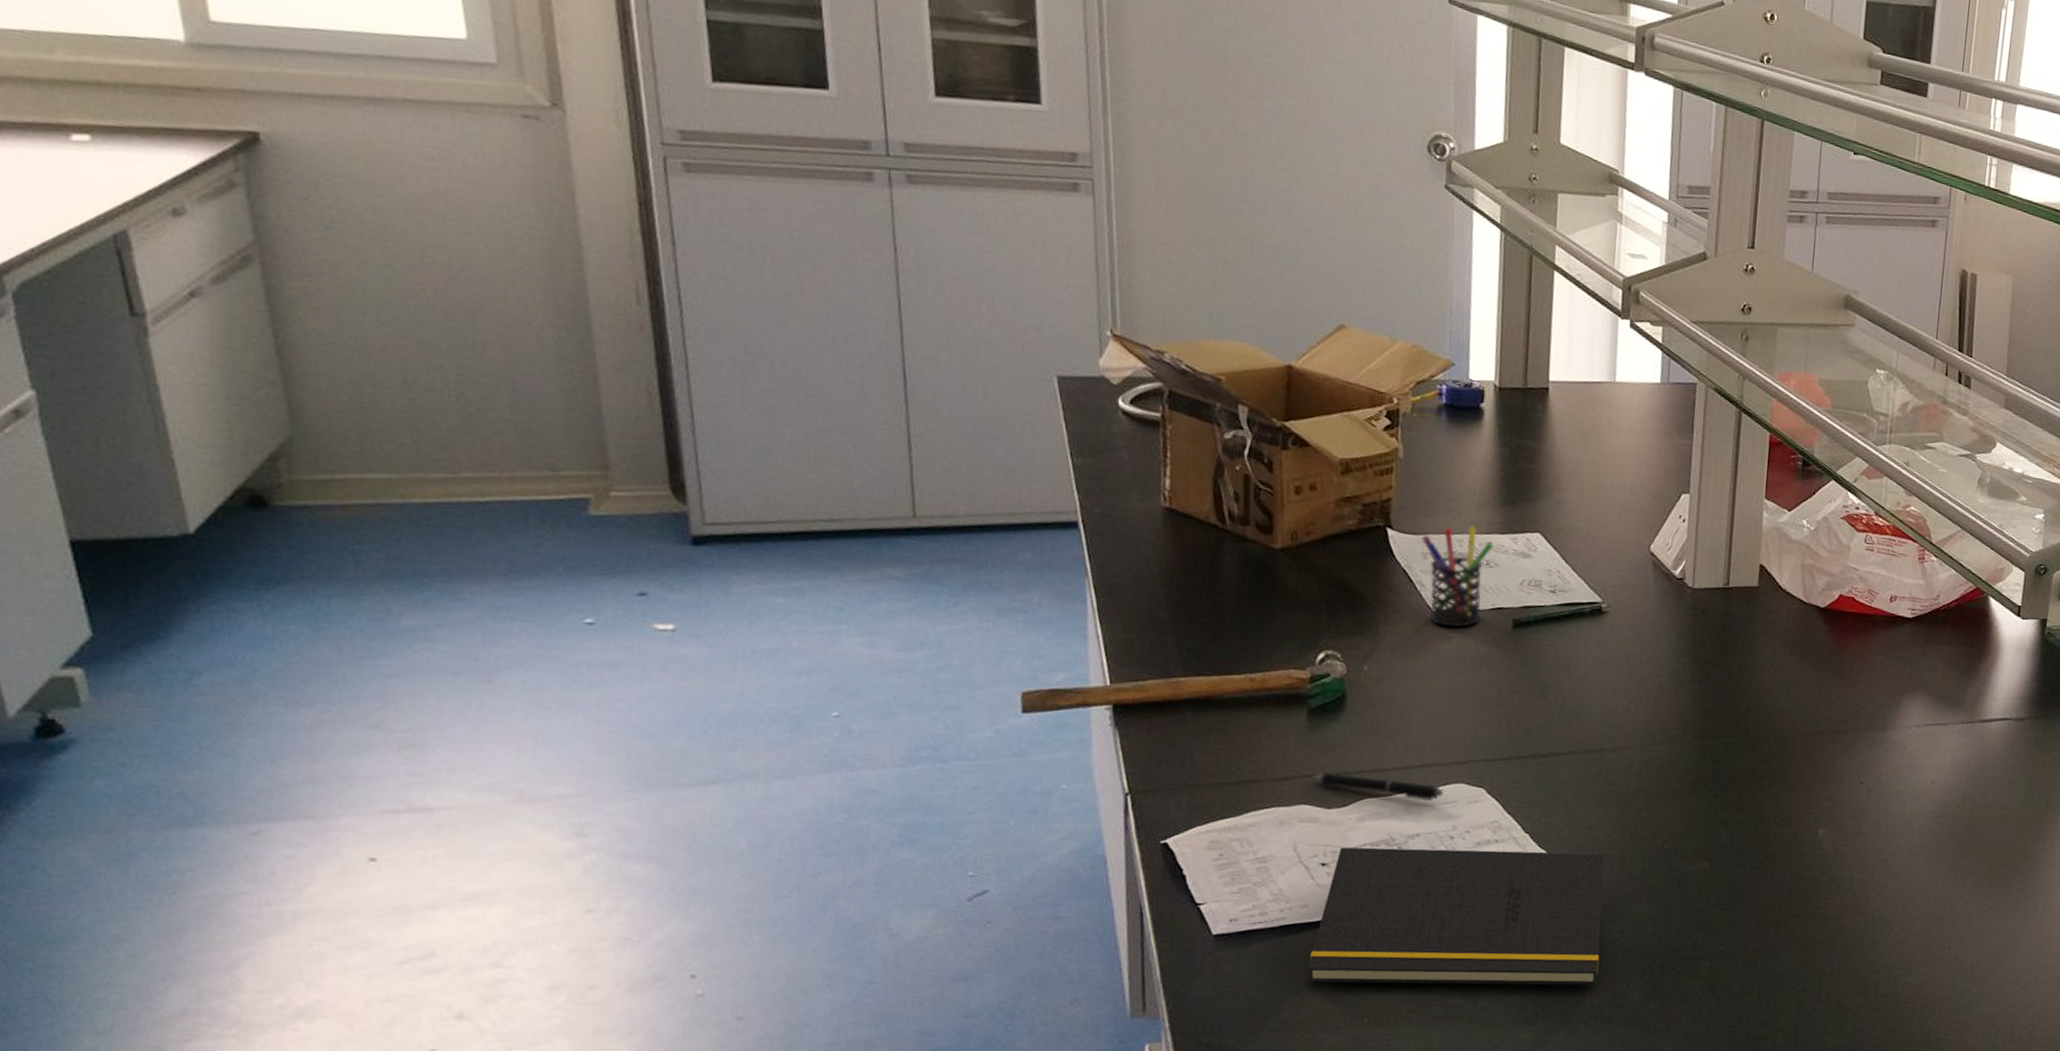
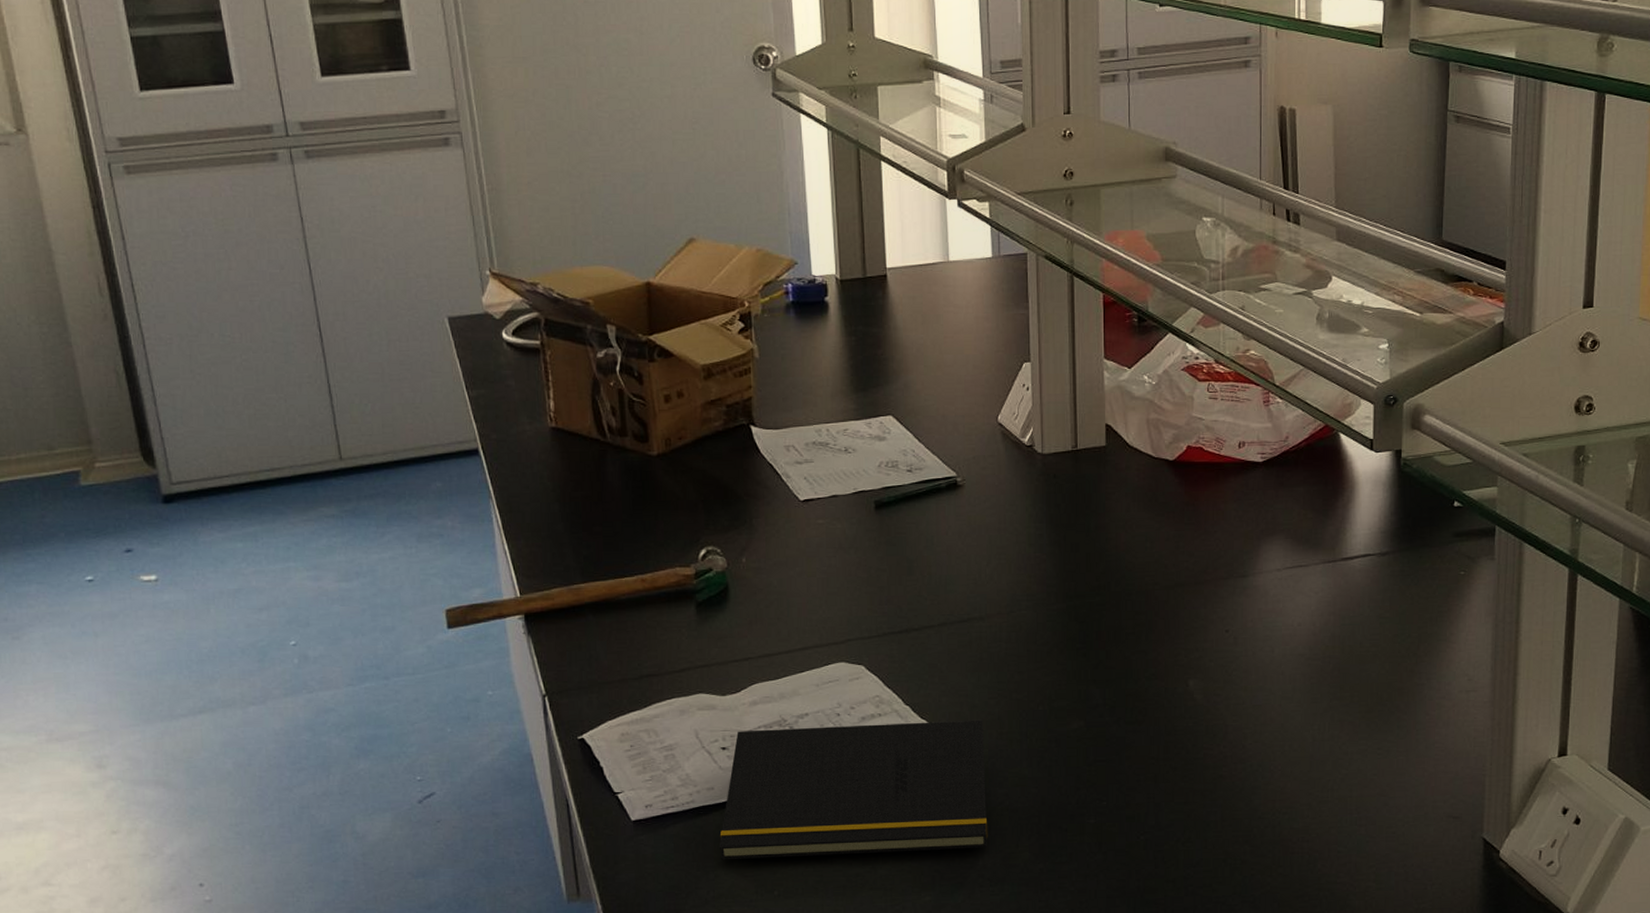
pen: present [1311,771,1445,802] -> none [704,661,827,682]
pen holder: present [1421,525,1494,627] -> none [783,415,850,514]

